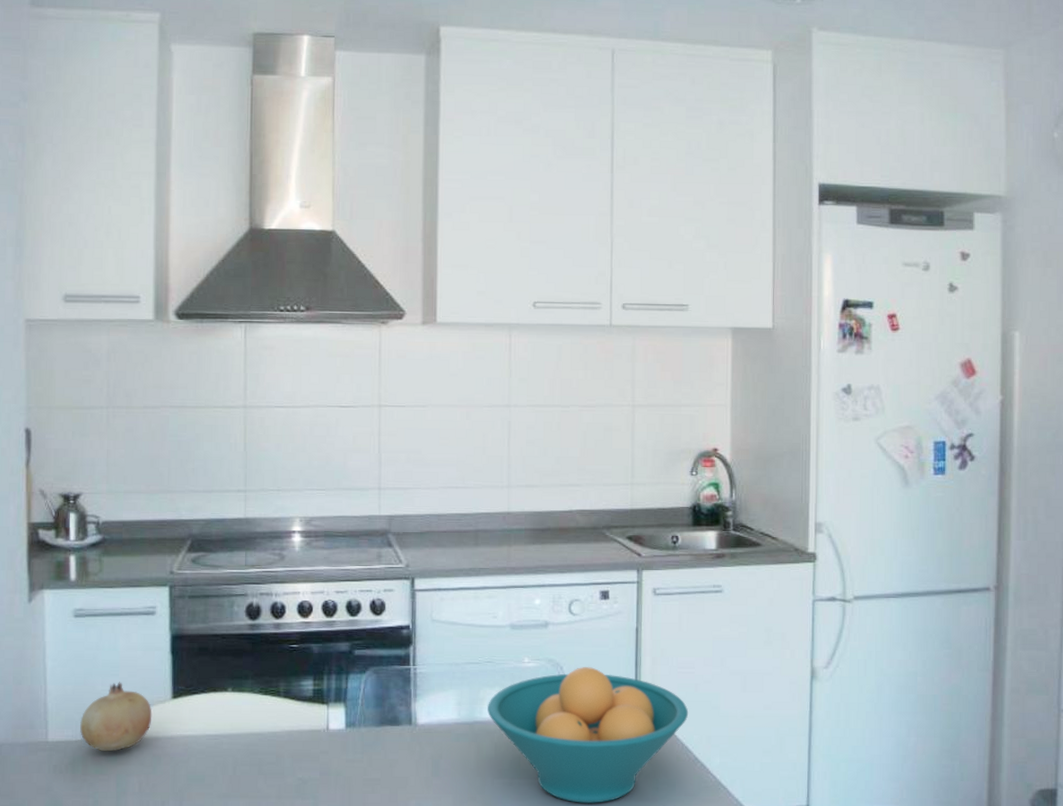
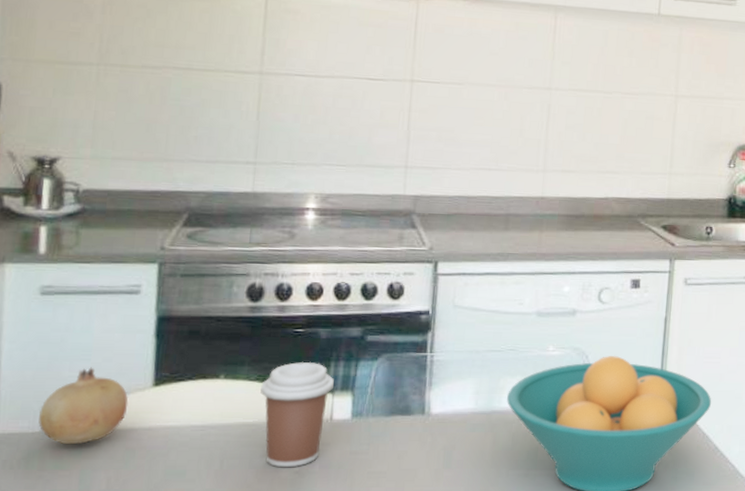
coffee cup: none [264,676,328,775] -> present [260,362,334,468]

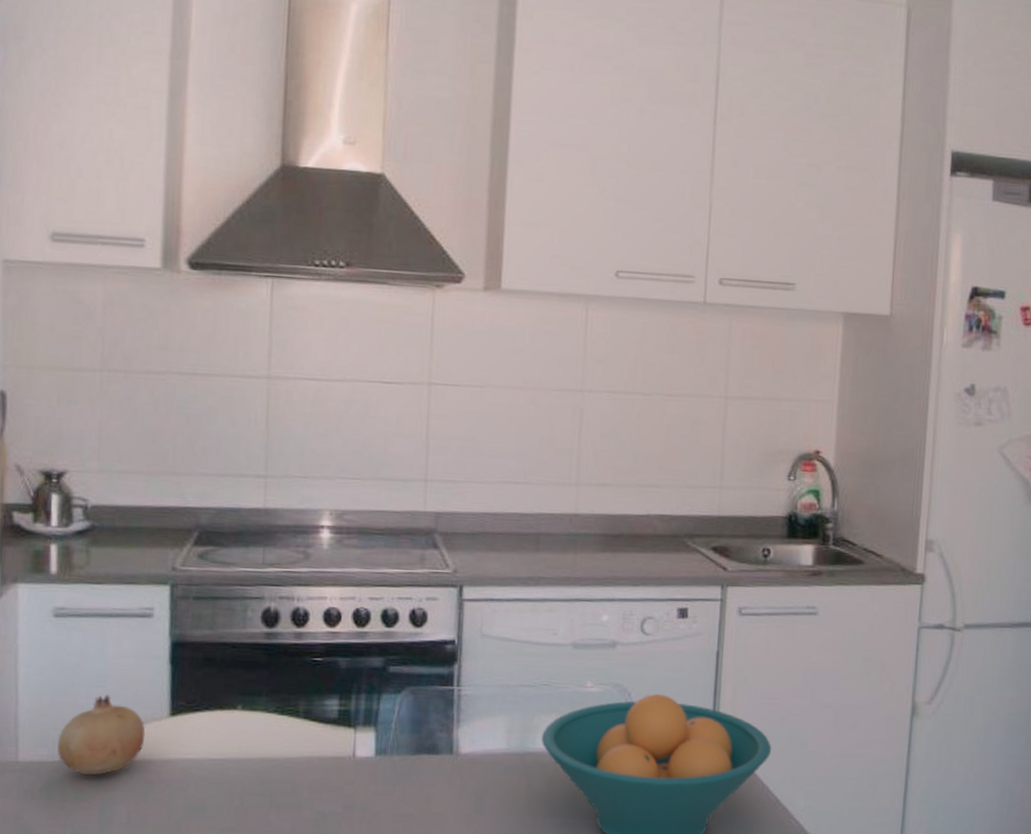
coffee cup: present [260,362,334,468] -> none [279,694,356,807]

